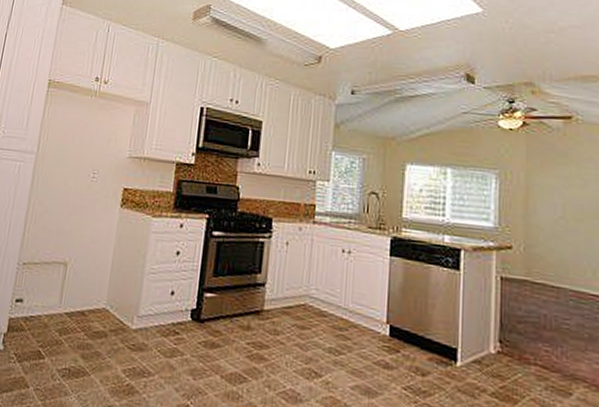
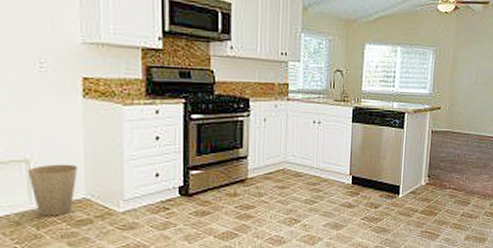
trash can: none [63,269,104,324] -> present [27,164,77,217]

